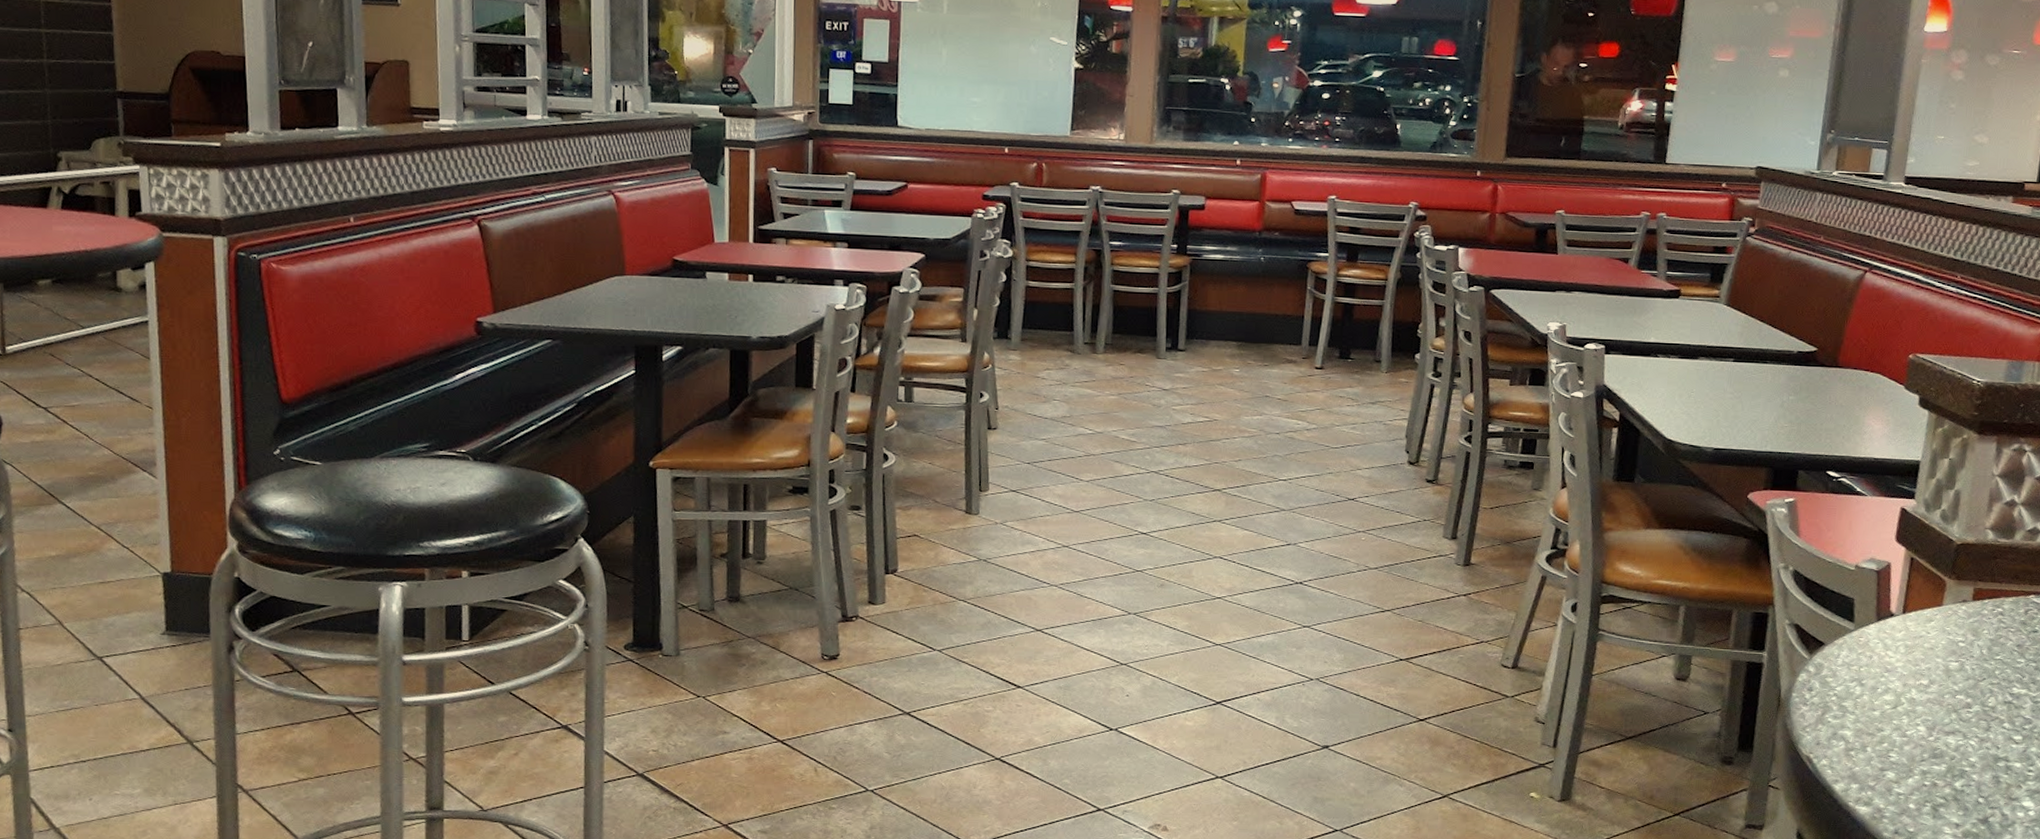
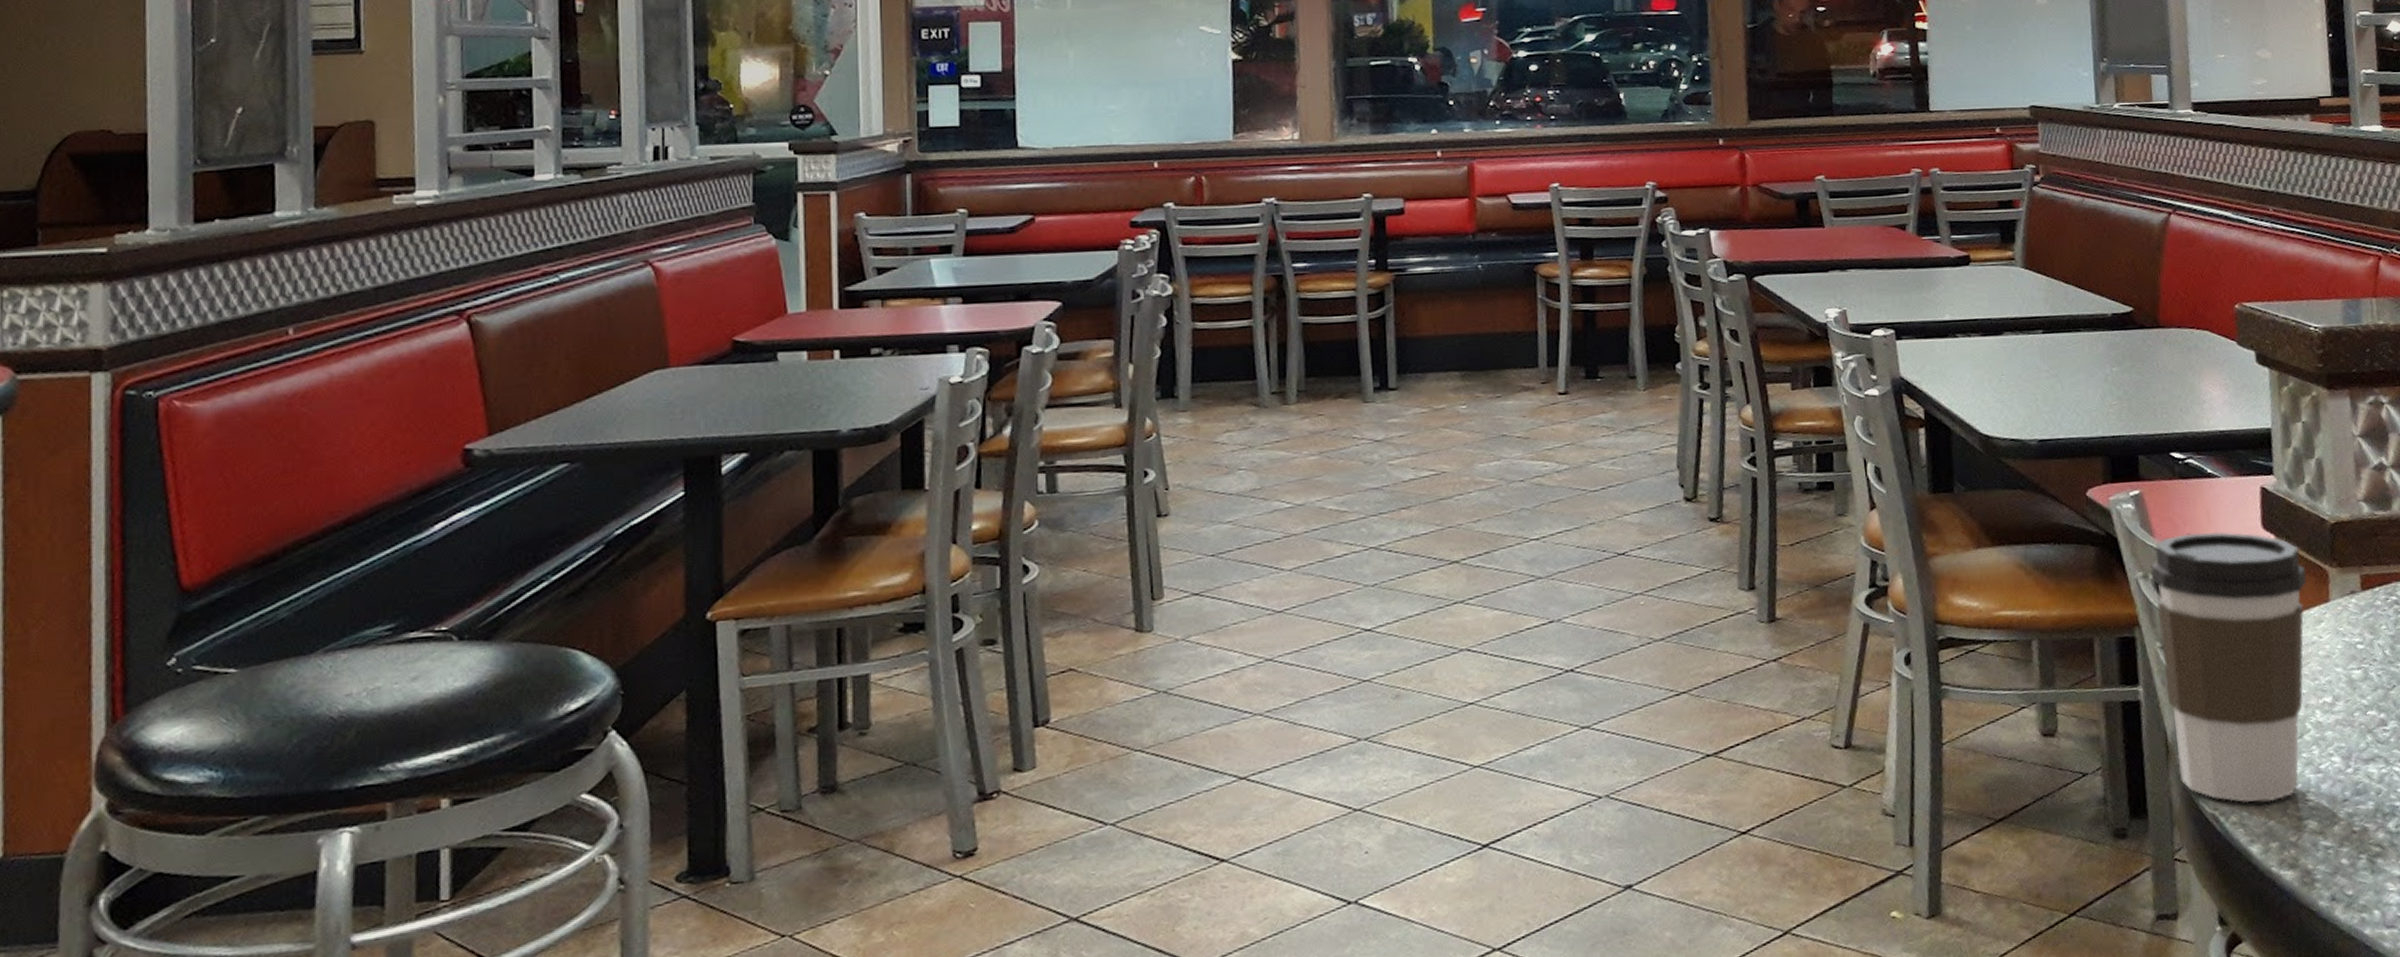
coffee cup: none [1786,538,1927,754] -> present [2151,531,2307,804]

